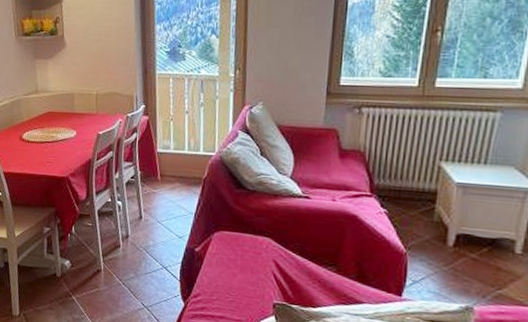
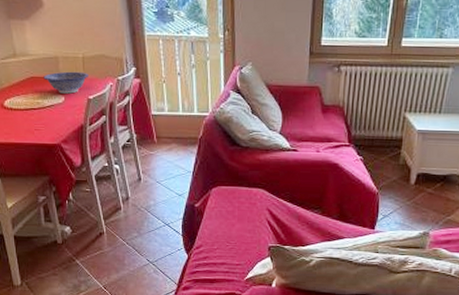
decorative bowl: none [59,107,100,129] -> present [43,71,88,94]

